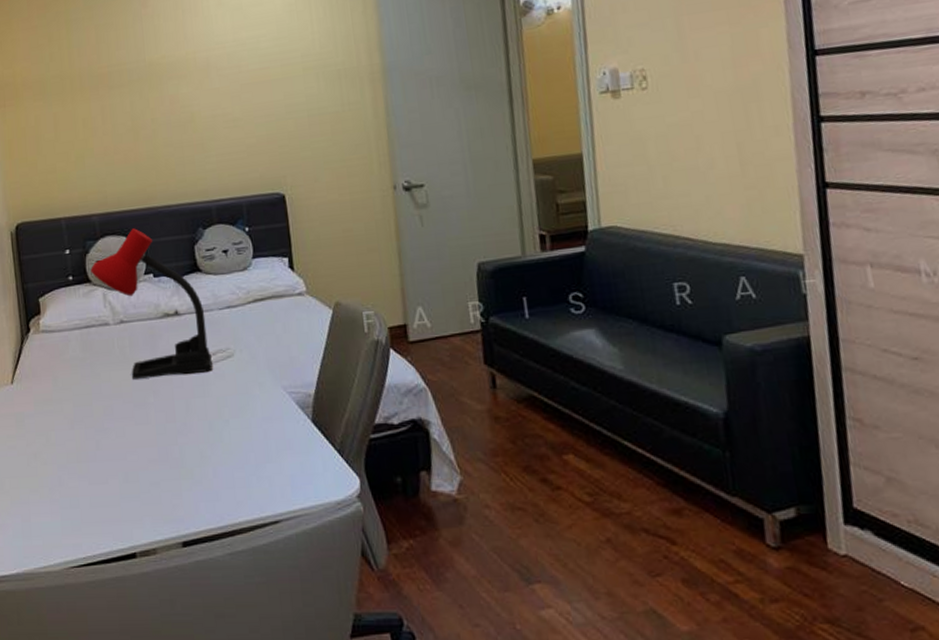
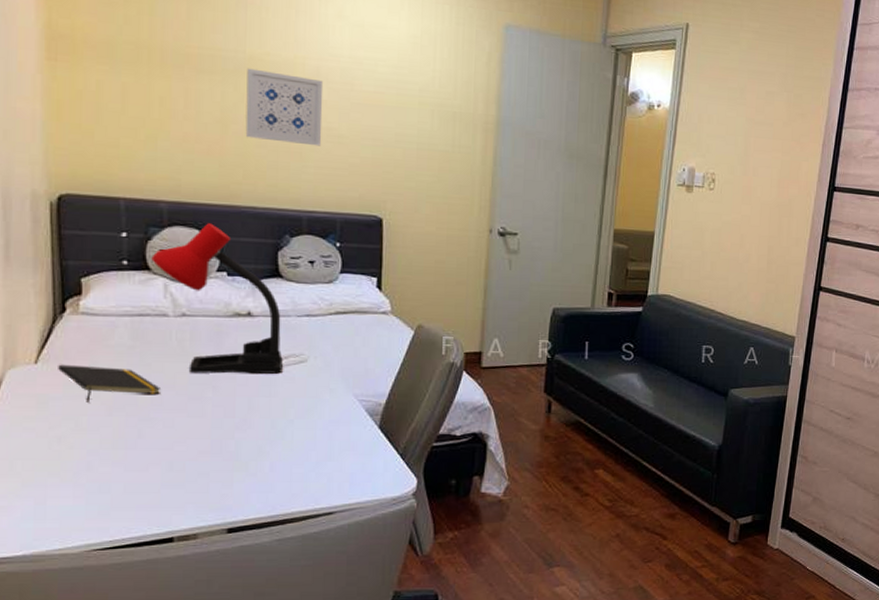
notepad: none [29,381,110,418] -> present [58,364,160,403]
wall art: none [148,70,220,140] -> present [245,68,324,146]

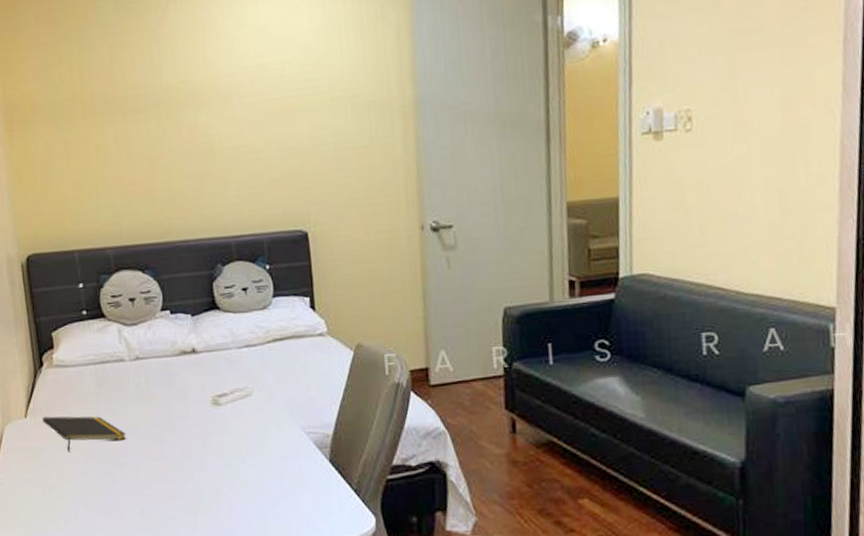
desk lamp: present [151,223,283,375] -> none [105,263,230,416]
wall art: present [245,68,324,146] -> none [166,97,241,171]

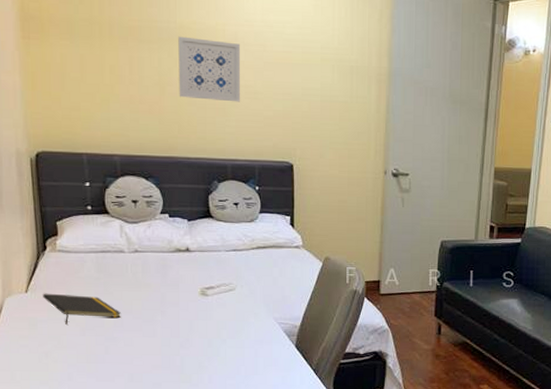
wall art: none [166,97,241,171] -> present [178,36,241,102]

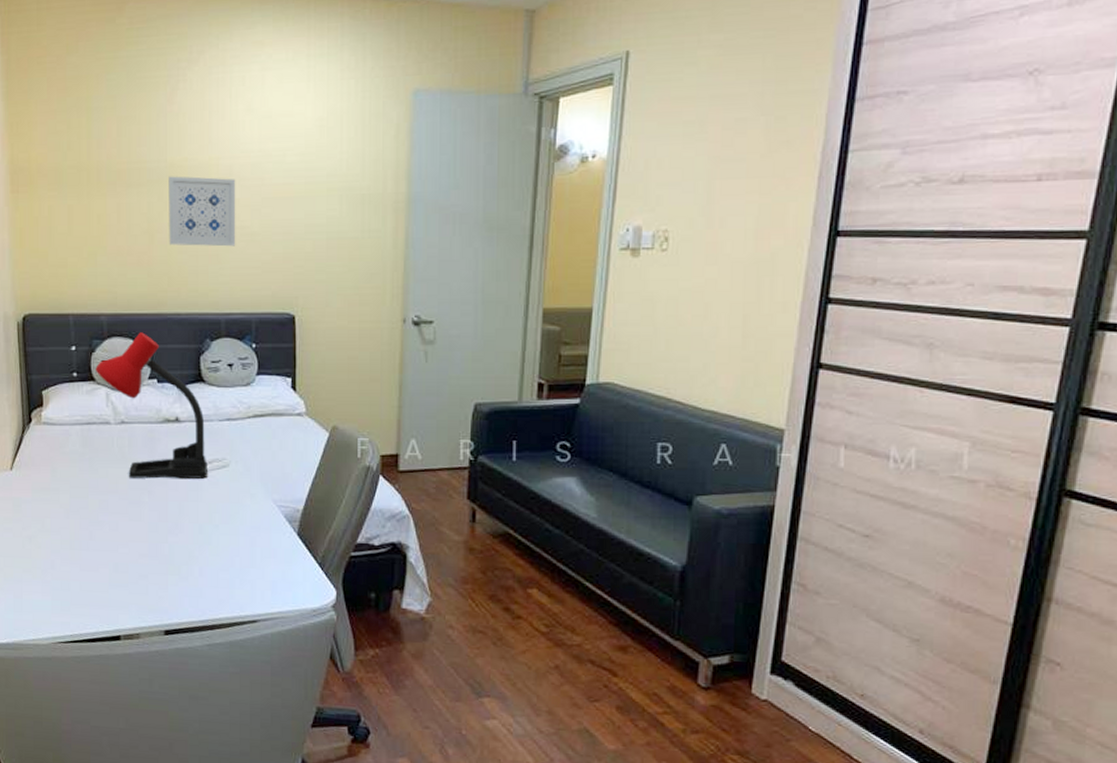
notepad: present [43,293,121,325] -> none [27,470,106,506]
desk lamp: none [109,172,216,301] -> present [95,332,207,480]

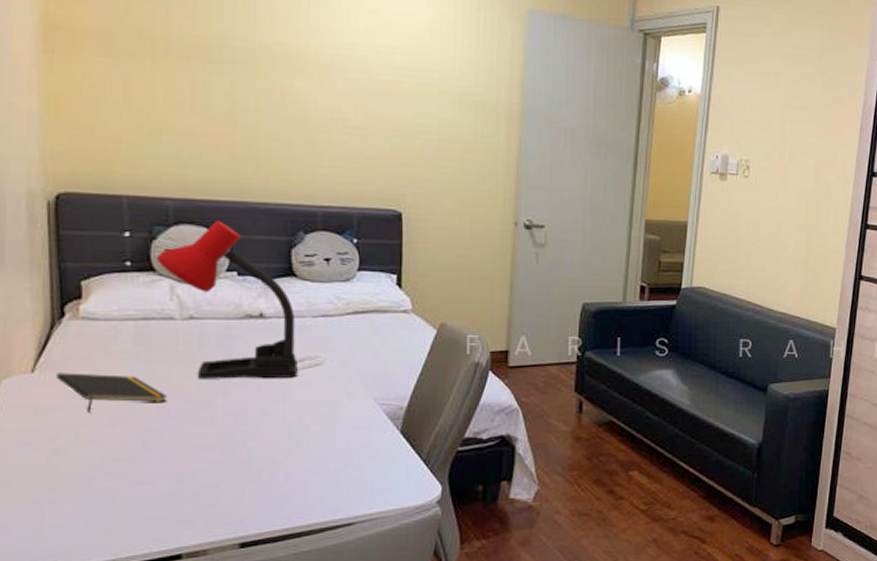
notepad: none [27,470,106,506] -> present [56,372,167,413]
wall art: present [168,176,236,247] -> none [256,58,338,139]

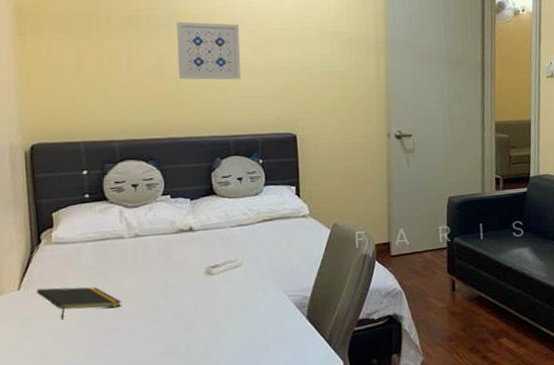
desk lamp: present [156,221,298,379] -> none [108,155,222,285]
wall art: none [256,58,338,139] -> present [177,21,241,80]

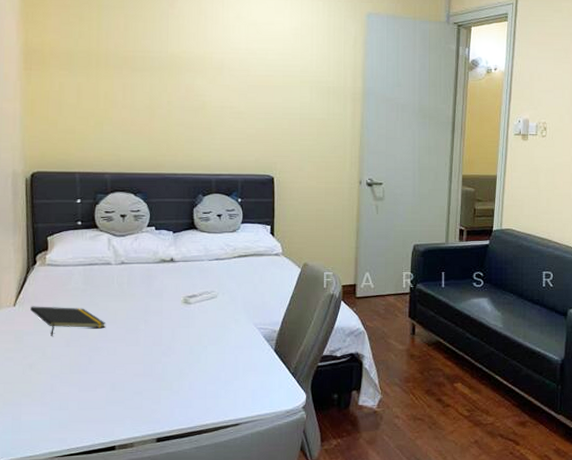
wall art: present [177,21,241,80] -> none [168,64,227,122]

